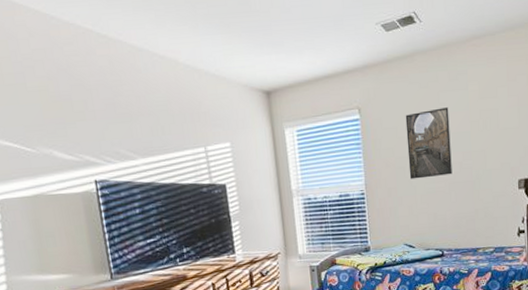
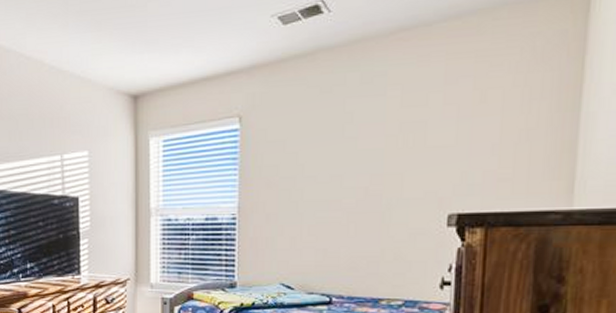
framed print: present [405,107,452,179] -> none [295,117,357,205]

